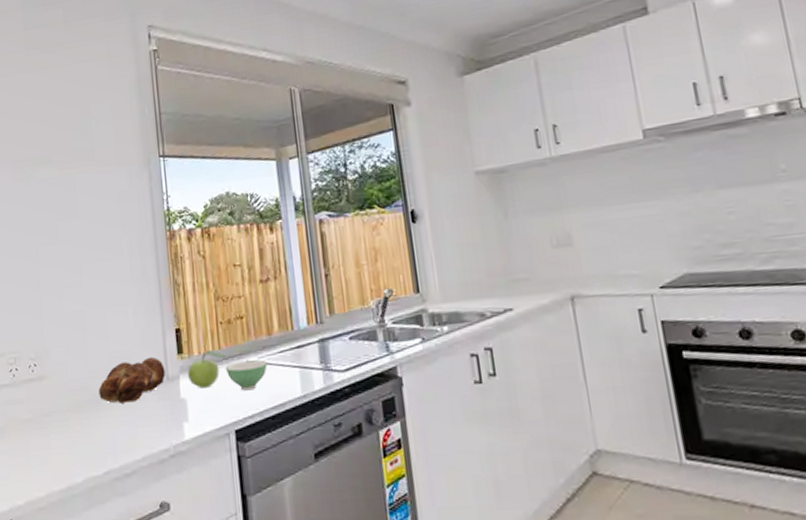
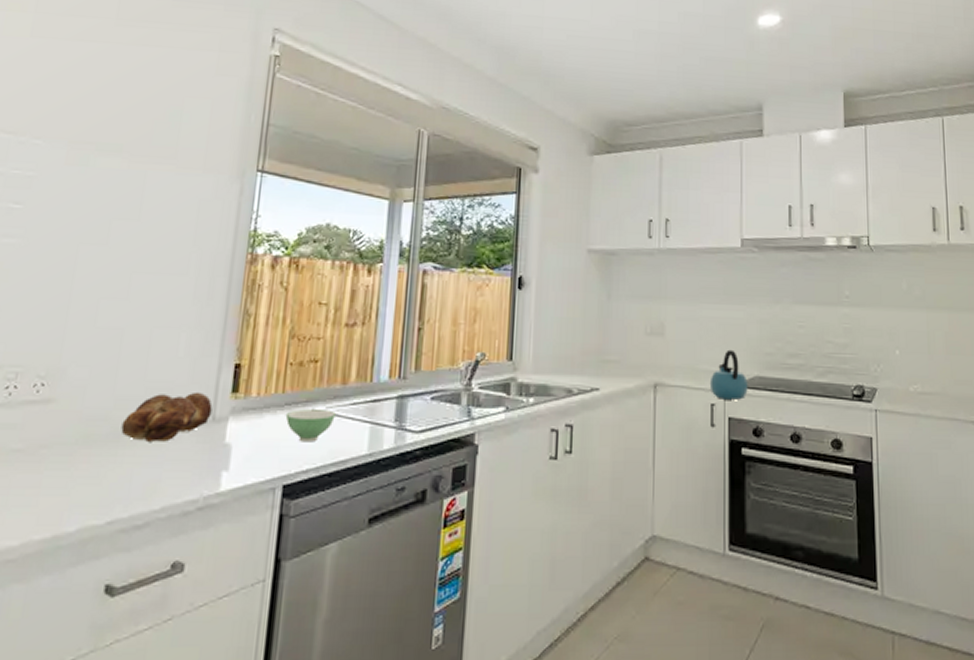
fruit: present [187,350,228,389] -> none [239,393,292,435]
kettle: none [632,249,679,303] -> present [709,349,748,400]

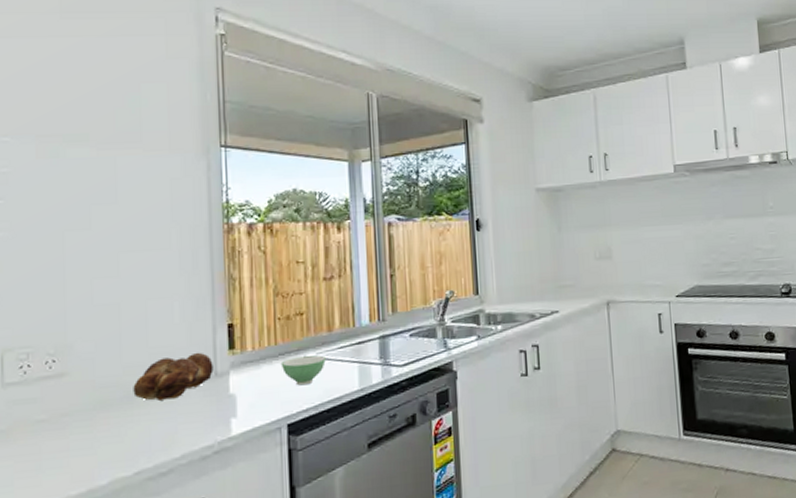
kettle: present [709,349,748,400] -> none [655,264,690,309]

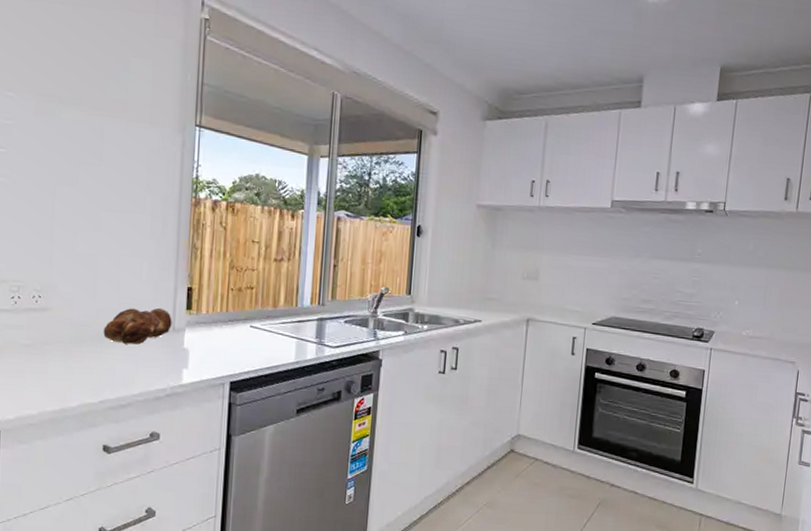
bowl: present [280,355,327,386] -> none [229,325,270,351]

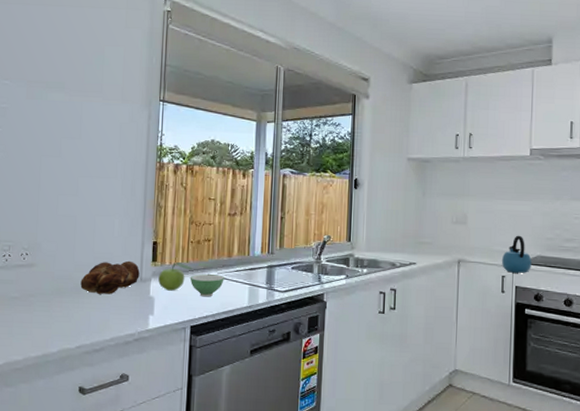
fruit: none [193,311,234,343] -> present [158,262,194,291]
bowl: none [229,325,270,351] -> present [190,274,225,297]
kettle: none [573,294,606,335] -> present [501,235,532,273]

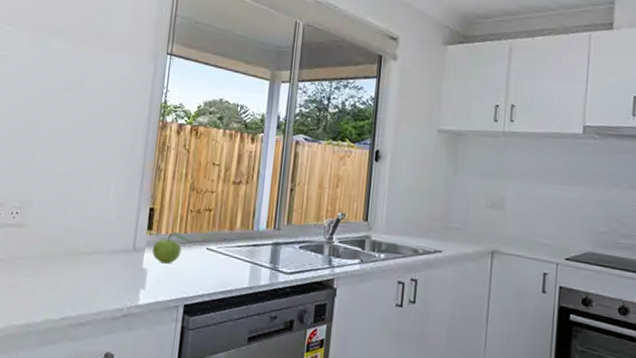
bread loaf: present [80,260,140,294] -> none [70,226,134,263]
bowl: present [190,274,225,297] -> none [186,247,225,274]
kettle: present [501,235,532,273] -> none [543,226,581,272]

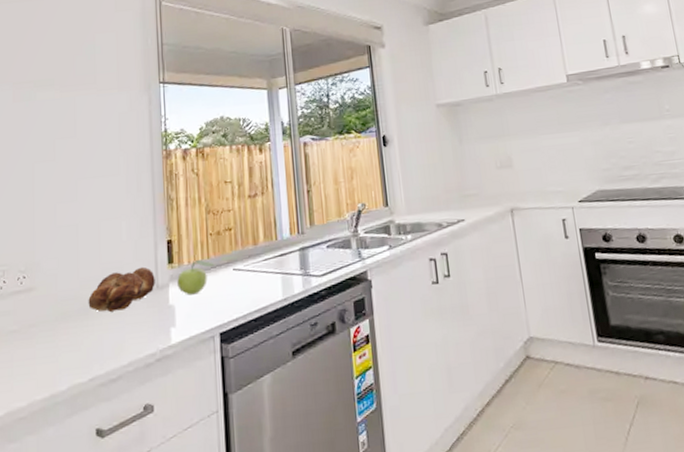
bread loaf: none [70,226,134,263] -> present [88,266,155,312]

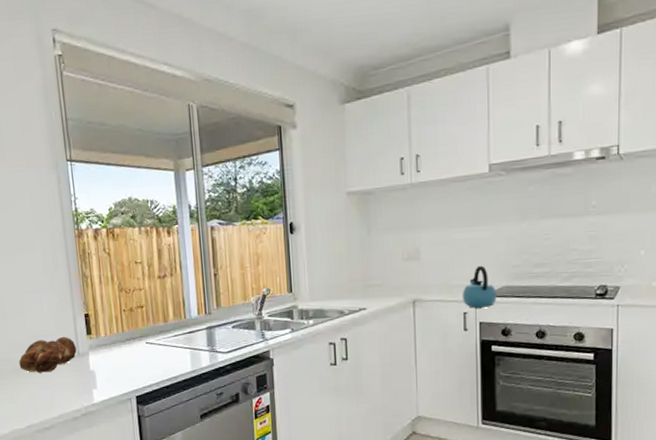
fruit: present [177,260,216,295] -> none [96,333,130,363]
kettle: none [558,170,593,214] -> present [462,265,497,308]

